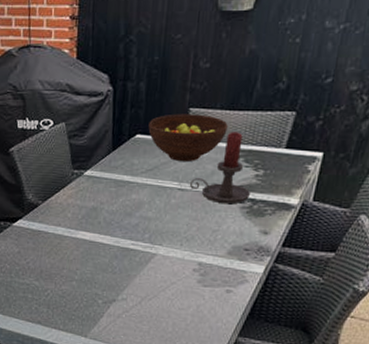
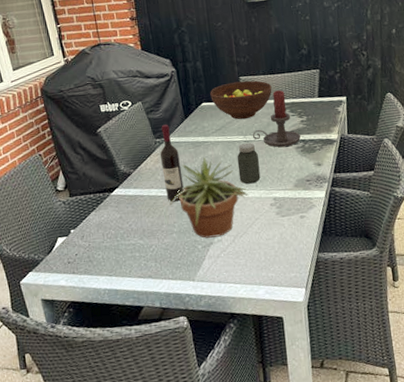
wine bottle: none [73,154,97,246] -> present [160,124,184,202]
potted plant: none [75,201,170,295] -> present [170,157,249,238]
jar: none [162,191,192,241] -> present [237,142,261,184]

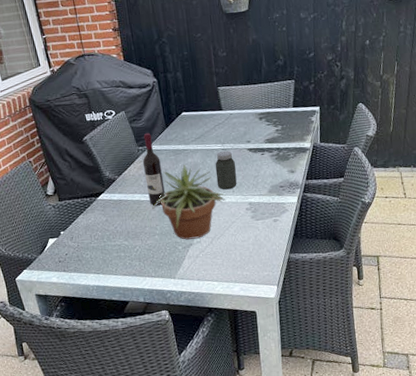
fruit bowl: present [210,80,272,120] -> none [190,91,249,129]
candle holder: present [252,90,301,148] -> none [229,100,276,155]

